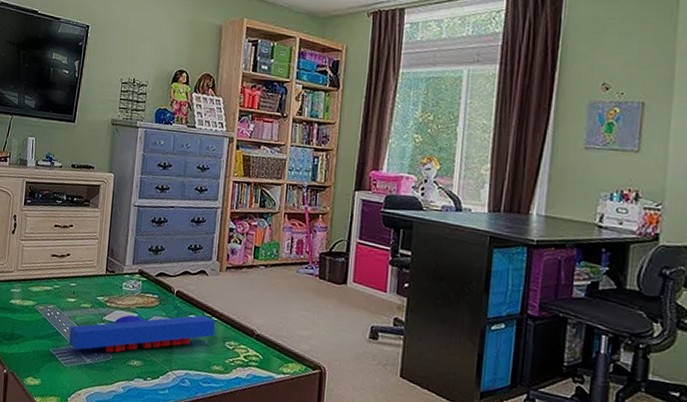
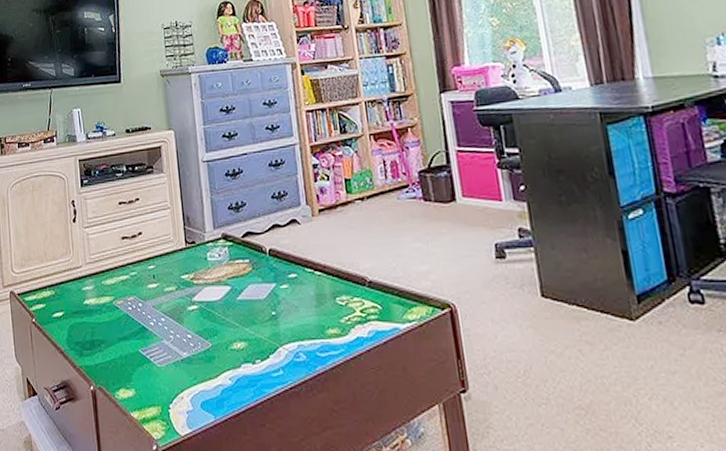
scrub brush: present [69,314,216,353] -> none [157,271,323,344]

